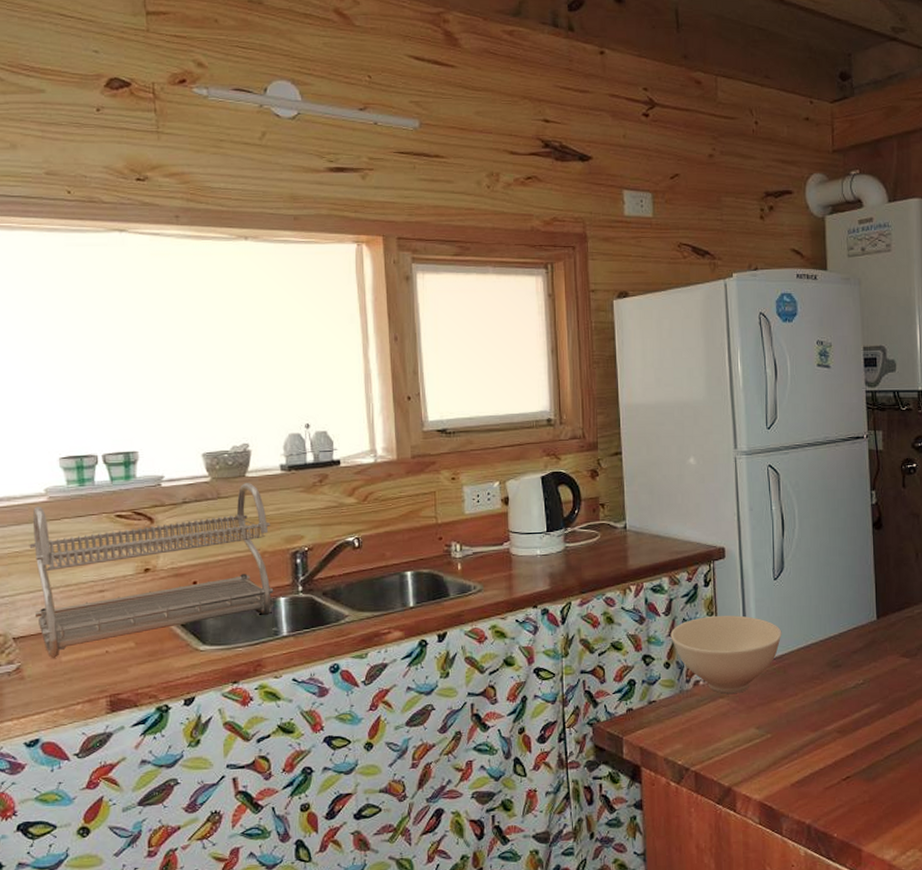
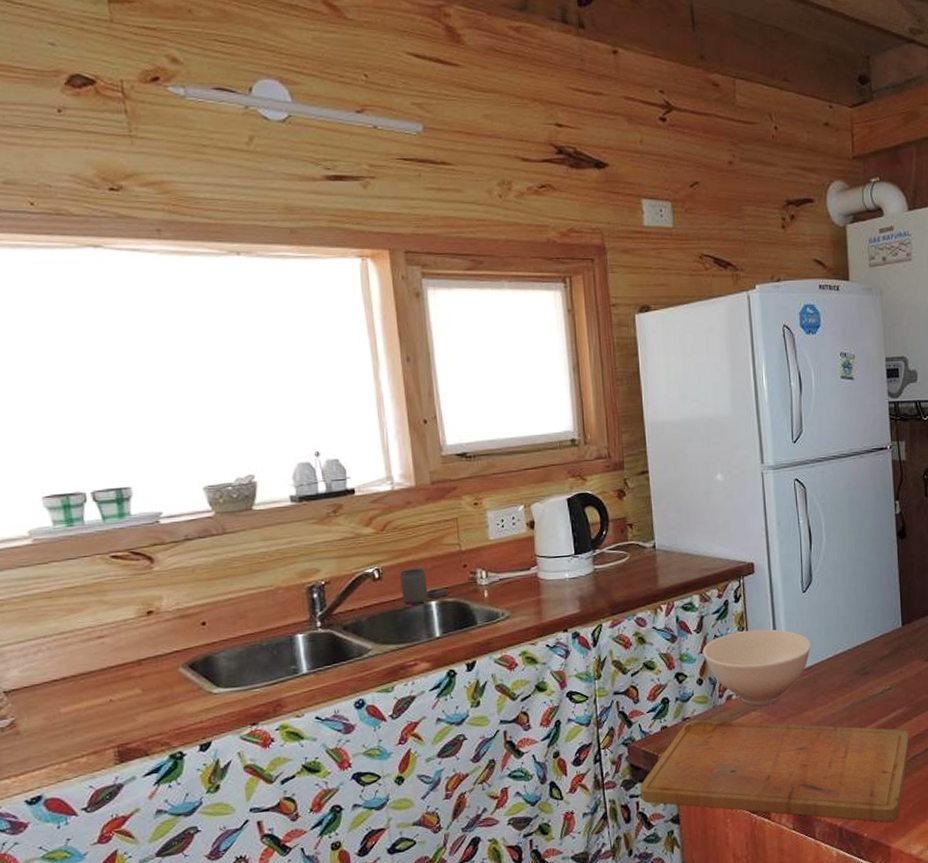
dish rack: present [29,483,274,658] -> none [14,516,292,710]
jar: none [379,538,424,574] -> present [400,568,449,605]
cutting board: none [603,704,884,823] -> present [640,720,910,822]

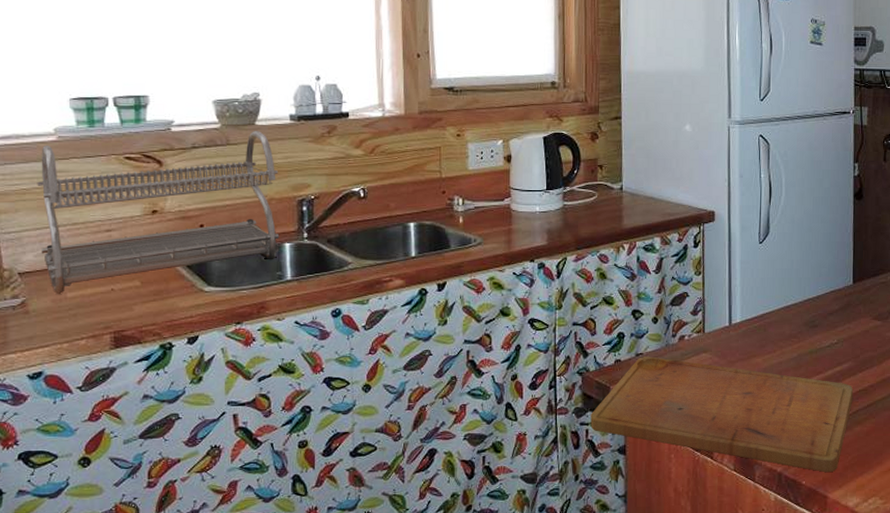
dish rack: none [14,516,292,710] -> present [37,131,280,294]
jar: present [400,568,449,605] -> none [383,191,427,224]
bowl: present [702,629,812,707] -> none [659,275,764,349]

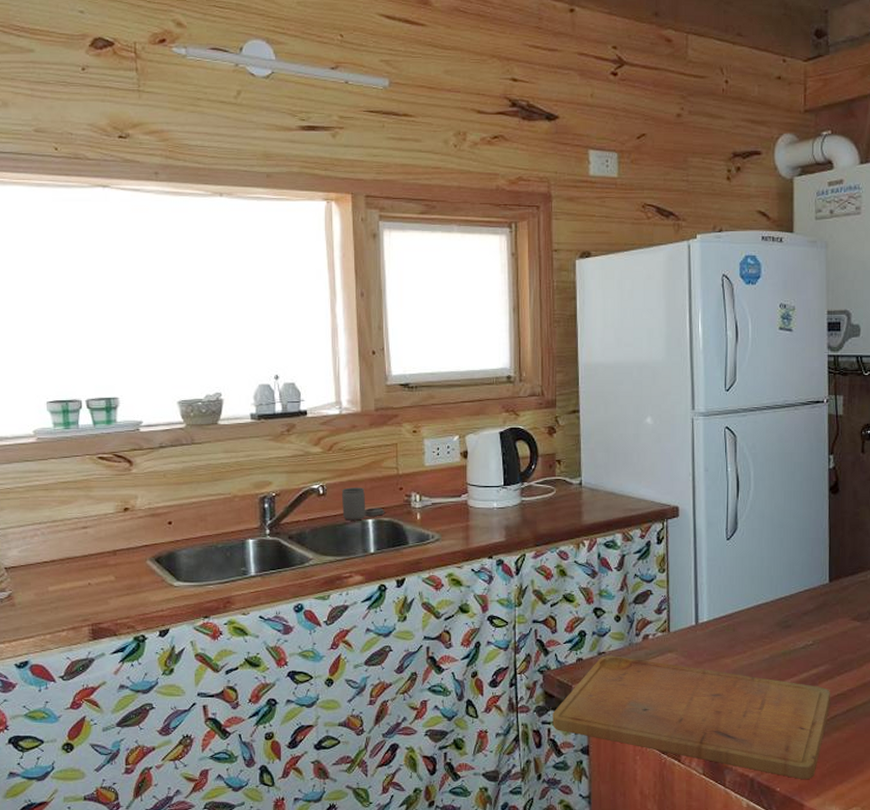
dish rack: present [37,131,280,294] -> none [19,430,243,588]
jar: none [383,191,427,224] -> present [342,487,385,521]

